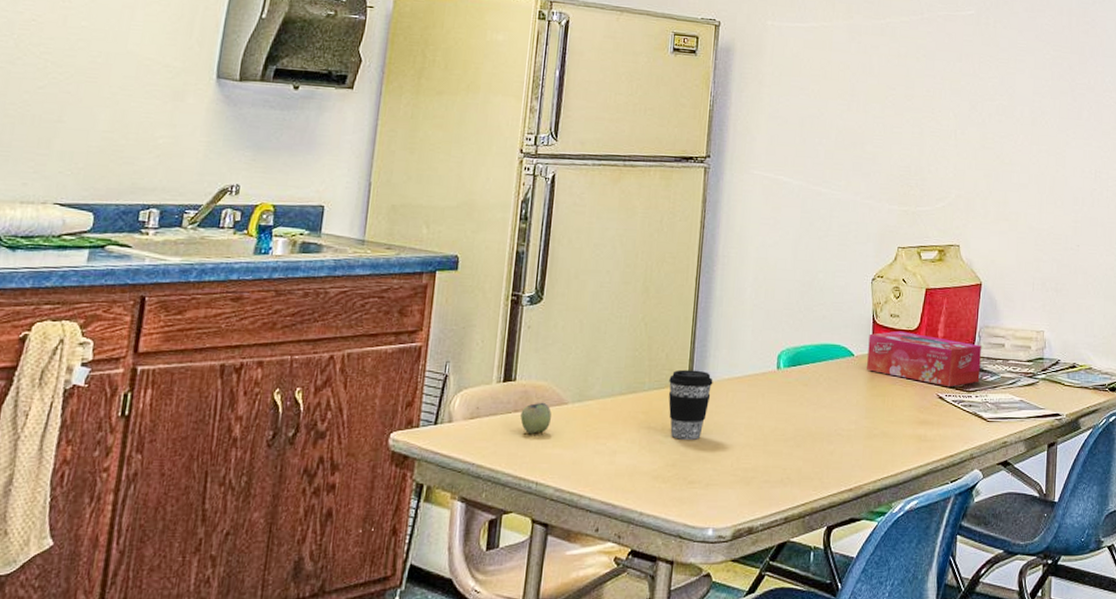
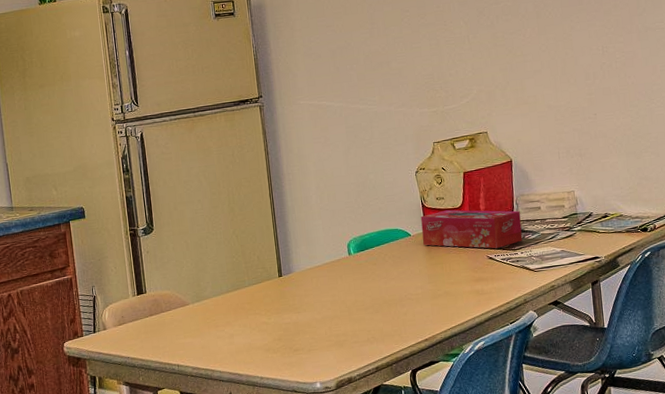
apple: present [520,402,552,435] -> none [155,306,179,331]
coffee cup: present [668,369,713,440] -> none [263,265,299,320]

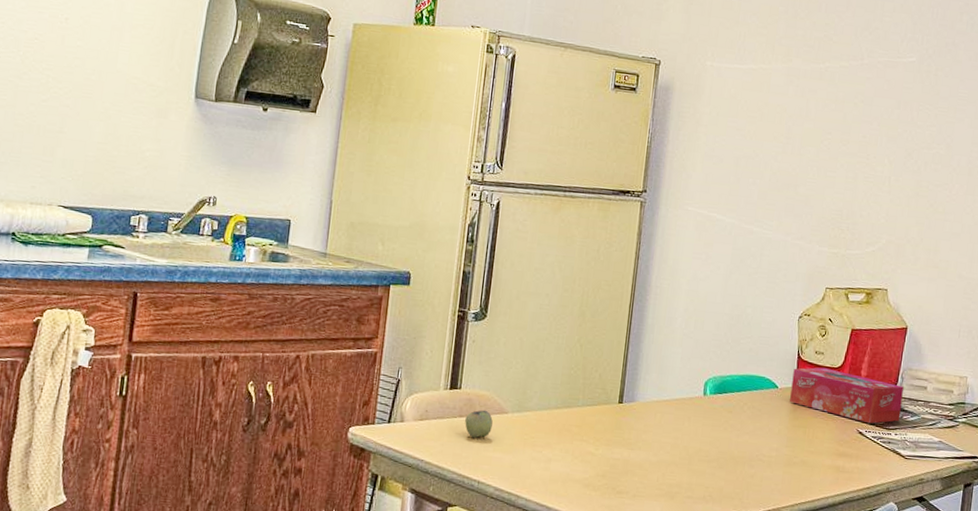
apple: none [155,306,179,331] -> present [465,410,493,439]

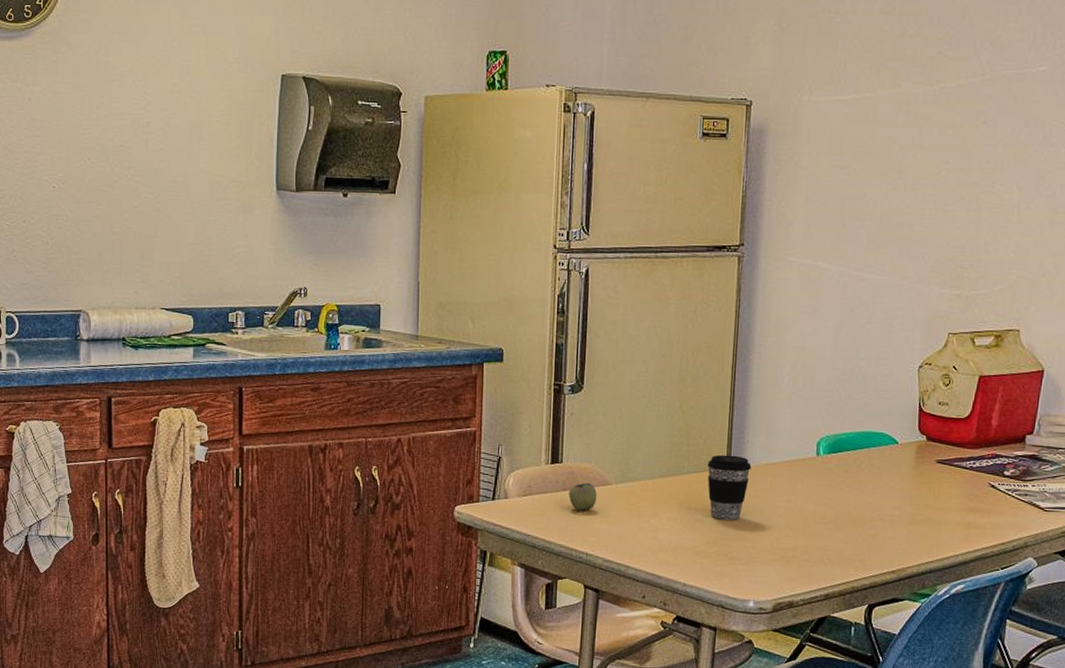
coffee cup: none [600,389,643,454] -> present [708,454,752,520]
tissue box: present [790,367,904,424] -> none [912,419,1041,476]

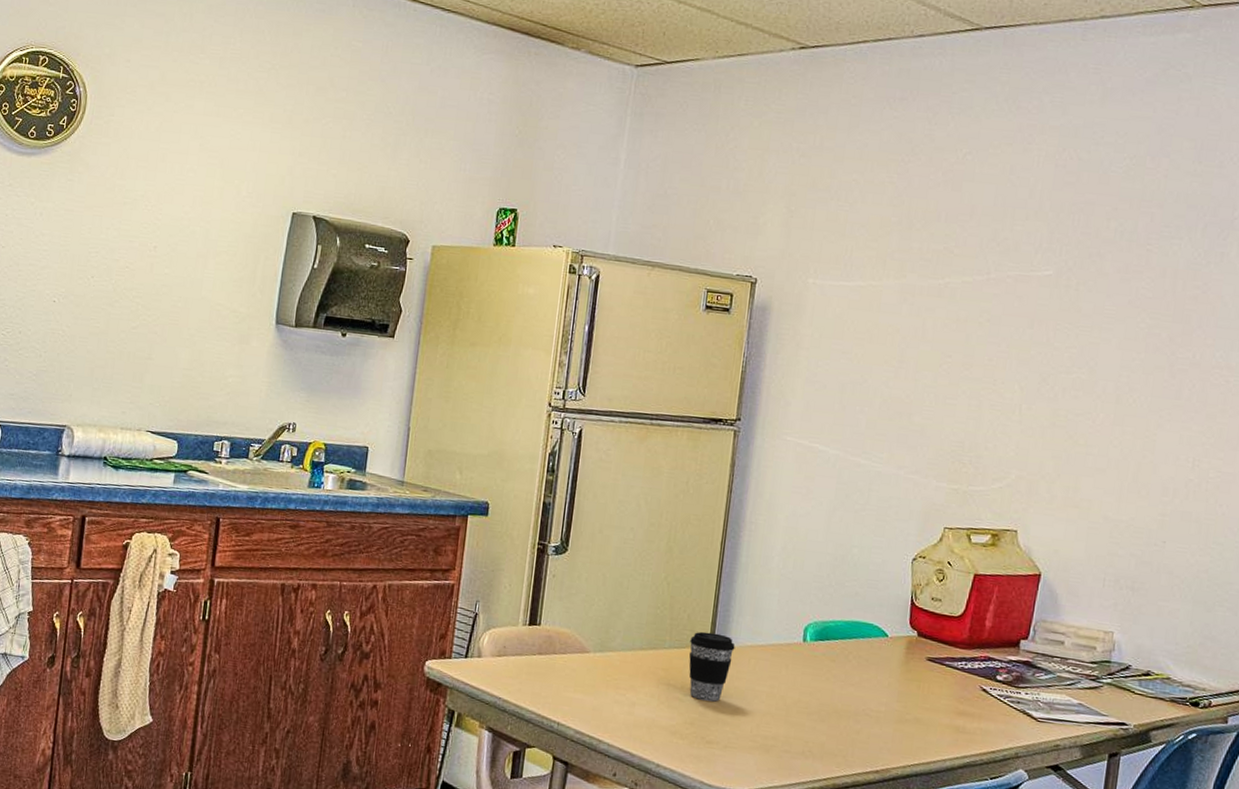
apple: present [569,482,597,511] -> none [544,648,574,678]

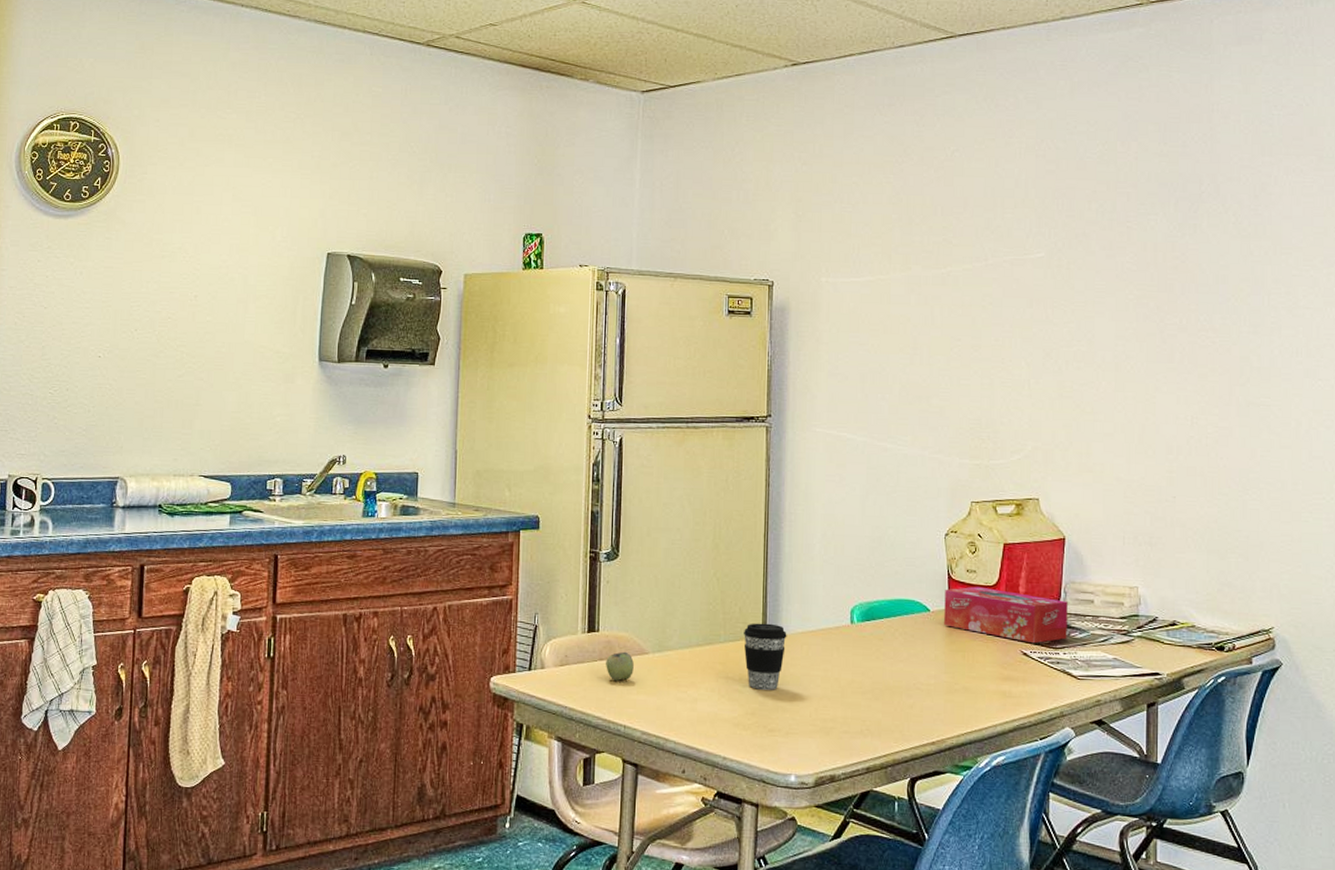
apple: none [544,648,574,678] -> present [606,651,634,682]
tissue box: none [901,615,1036,681] -> present [944,586,1068,644]

